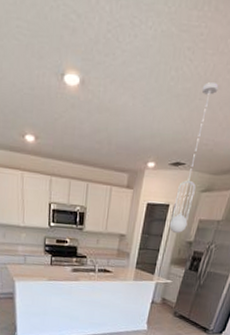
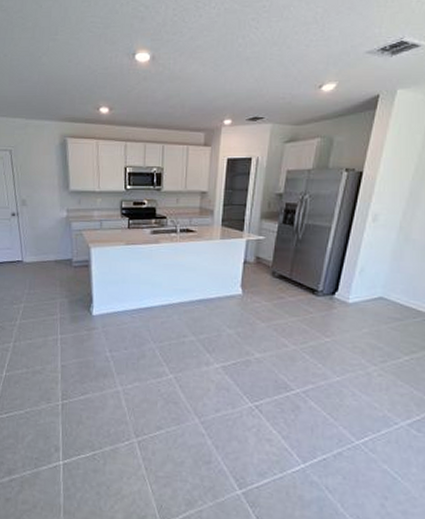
pendant light: present [169,82,219,234] -> none [254,44,288,187]

